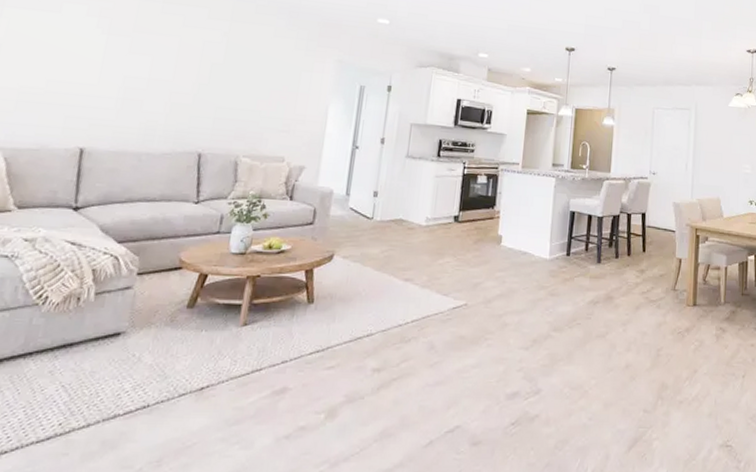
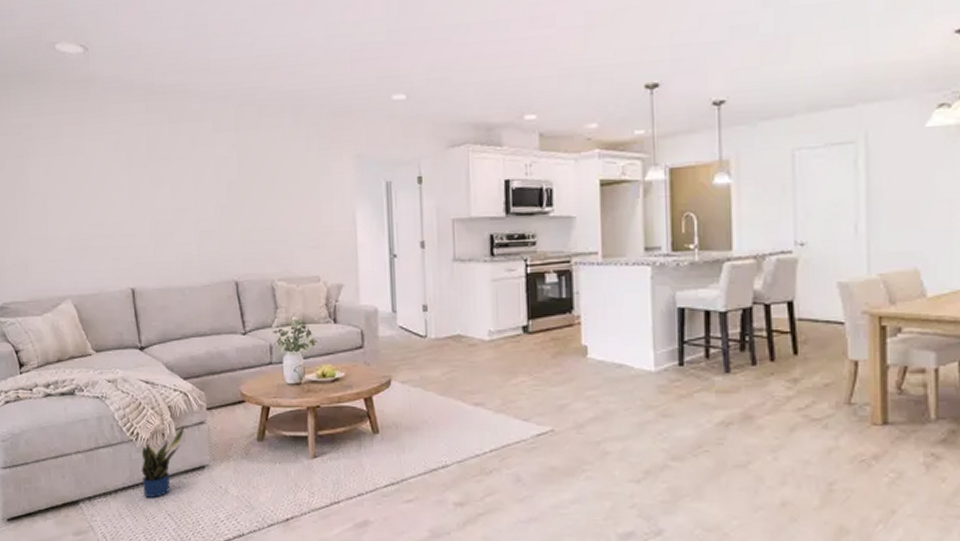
potted plant: none [36,291,107,367] -> present [141,427,185,498]

